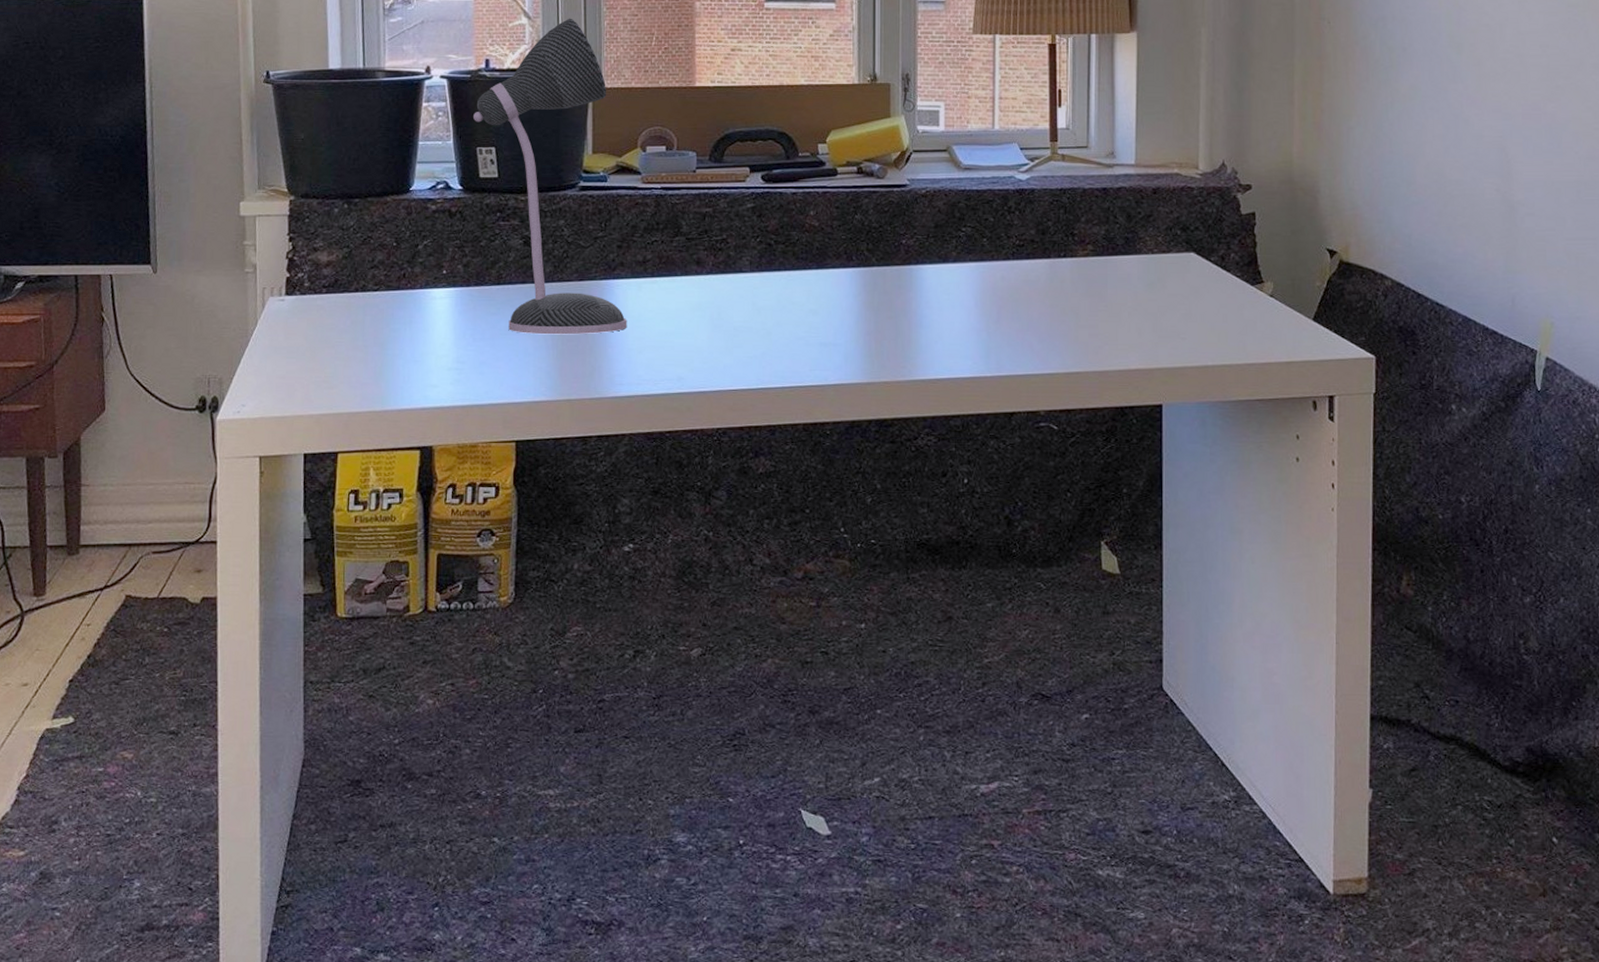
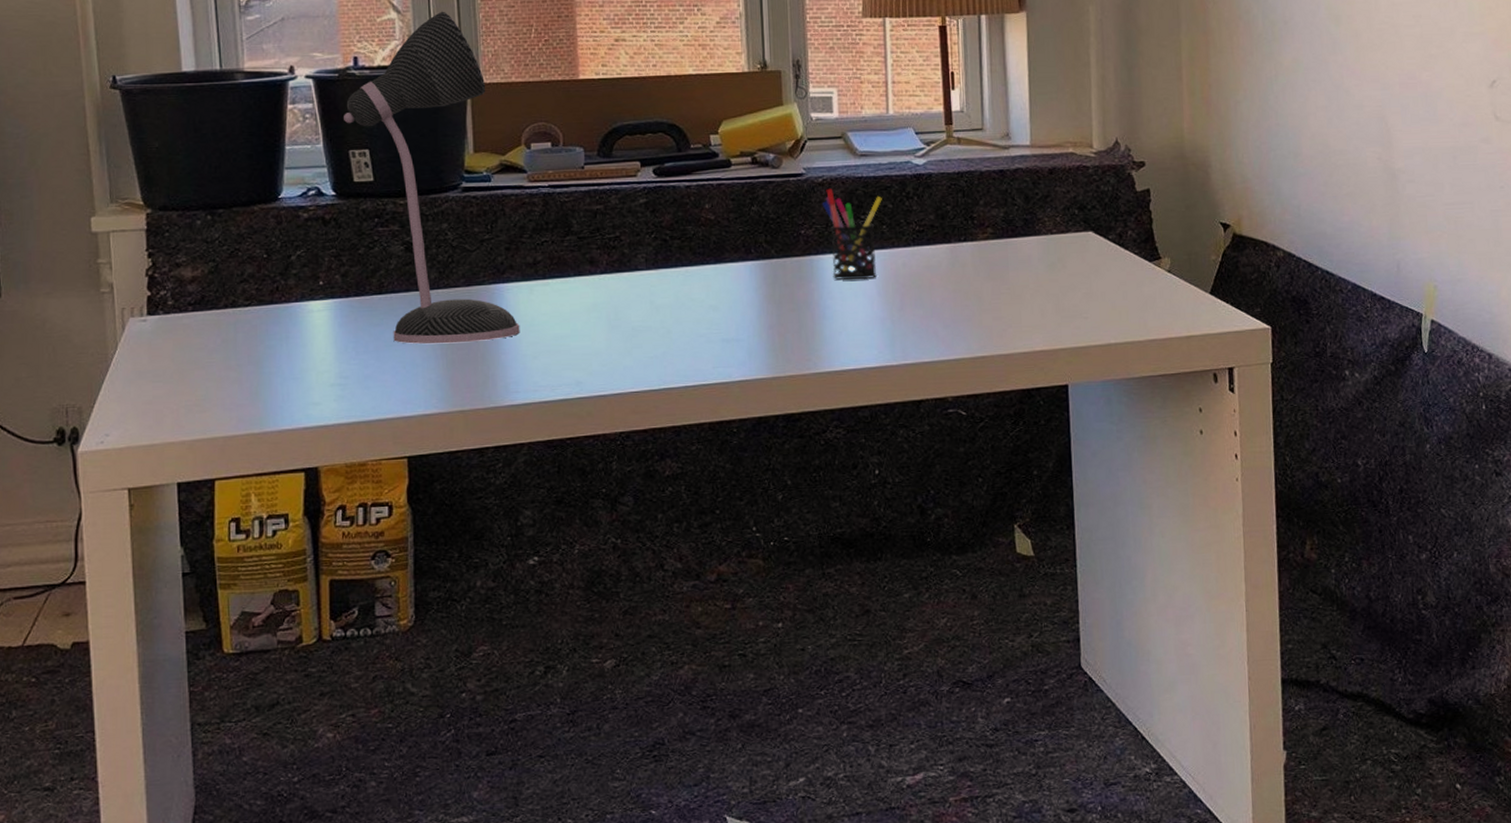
pen holder: none [924,200,984,291] -> present [822,188,882,280]

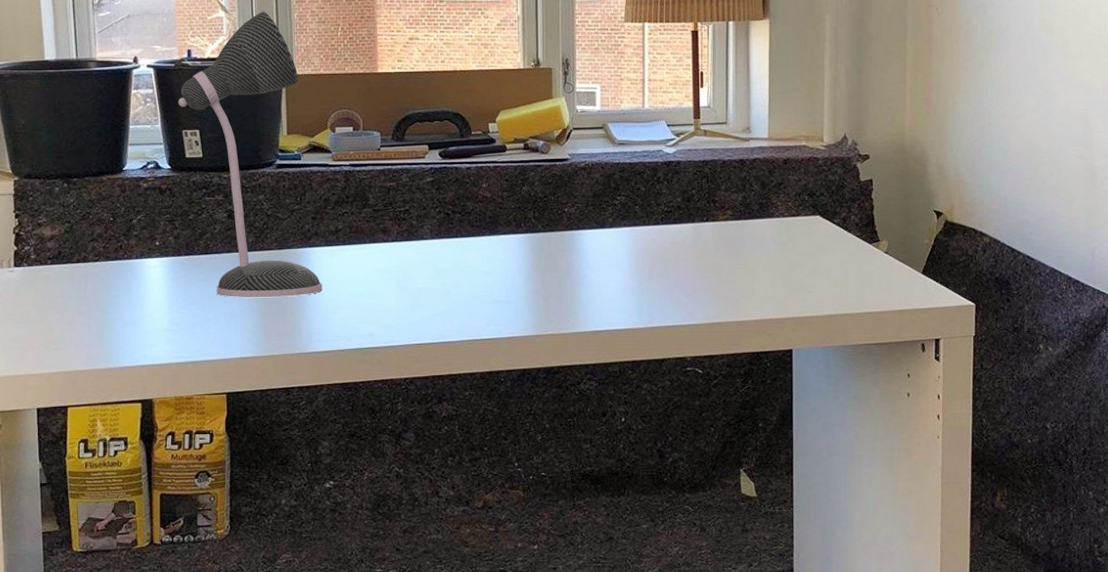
pen holder: present [822,188,882,280] -> none [583,172,636,253]

